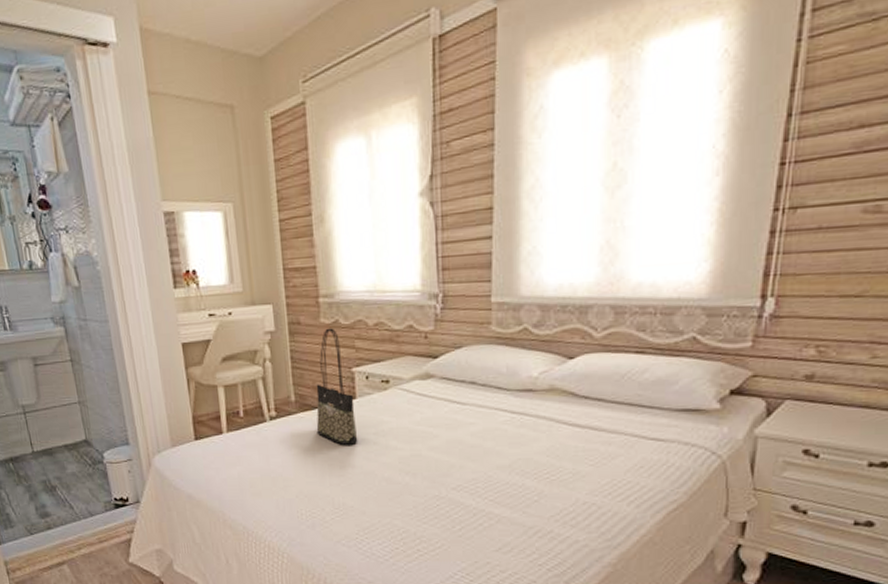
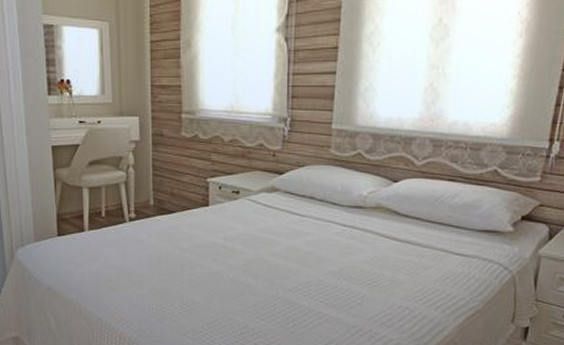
tote bag: present [316,328,358,446] -> none [171,141,208,248]

